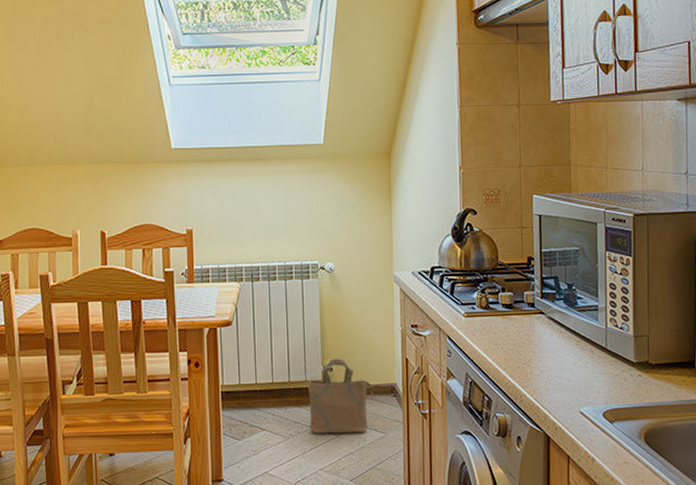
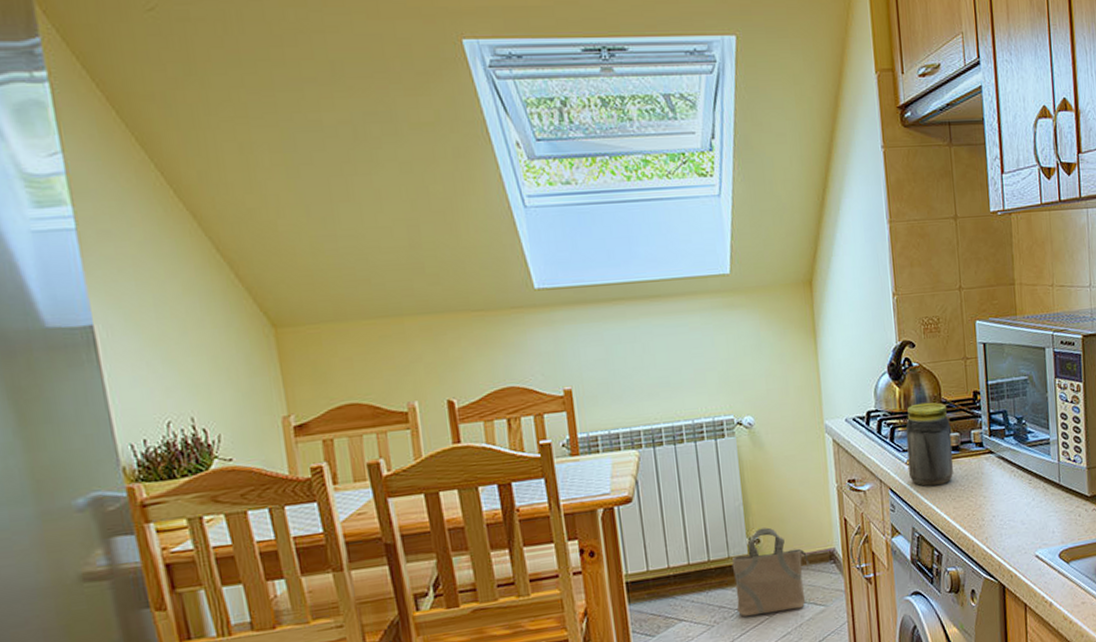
jar: none [464,263,507,338] -> present [905,402,954,487]

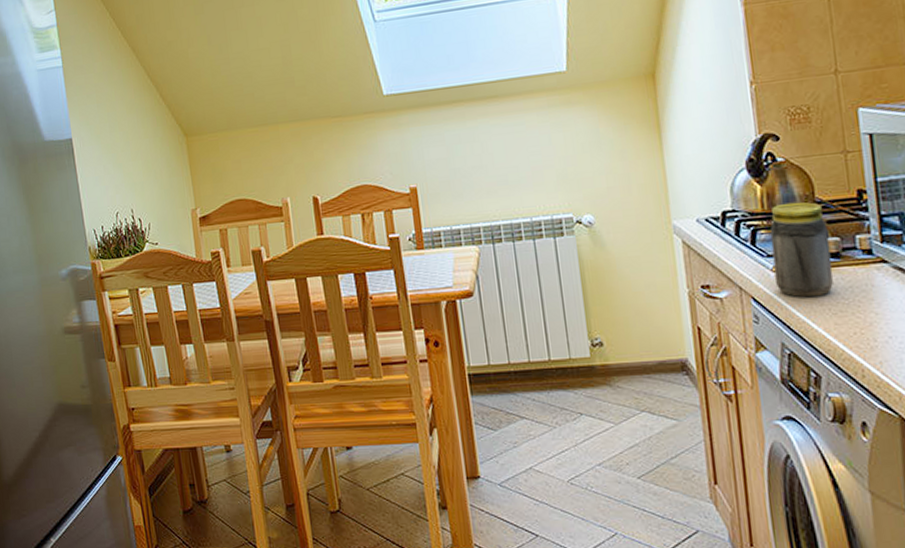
tote bag: present [731,527,810,617] -> none [573,331,659,422]

